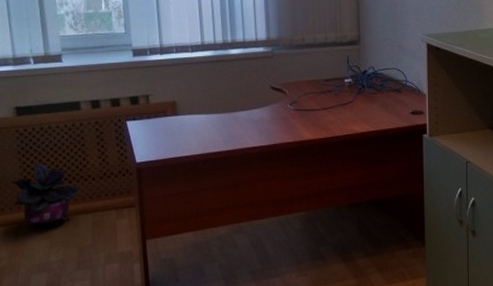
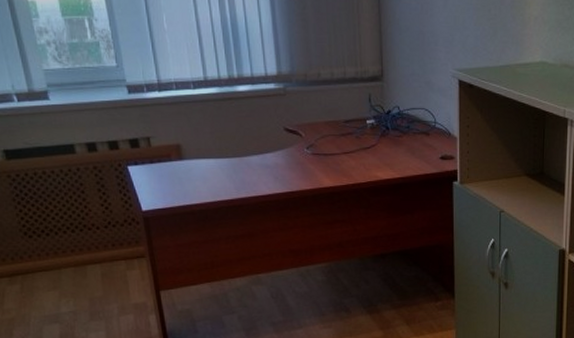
potted plant: present [11,163,78,230] -> none [9,211,83,281]

